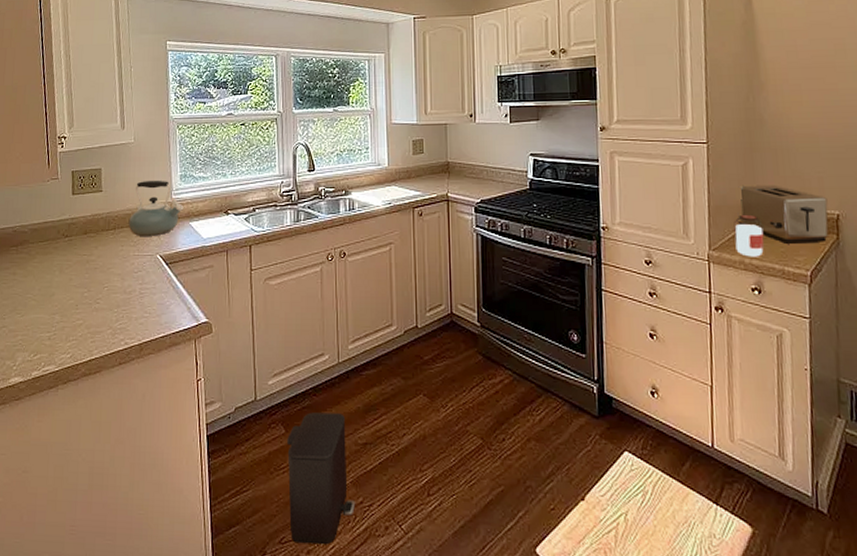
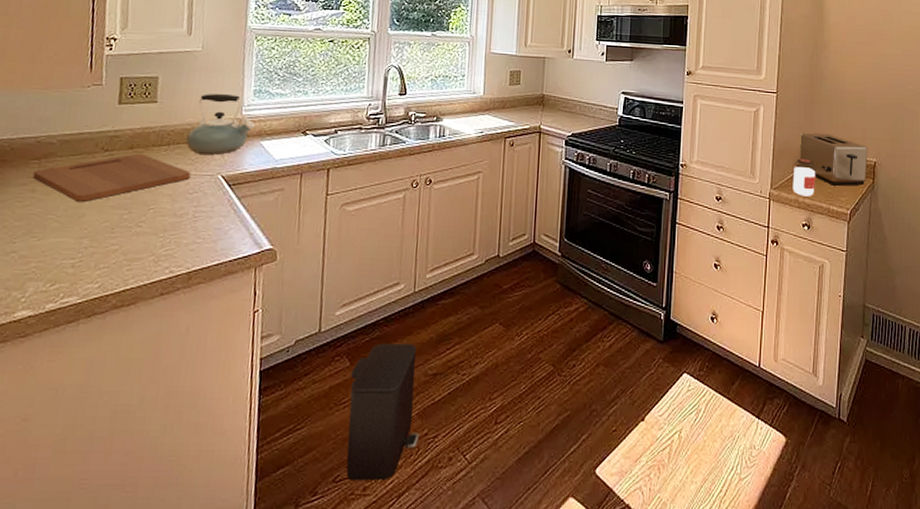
cutting board: none [13,239,134,282] -> present [33,154,191,202]

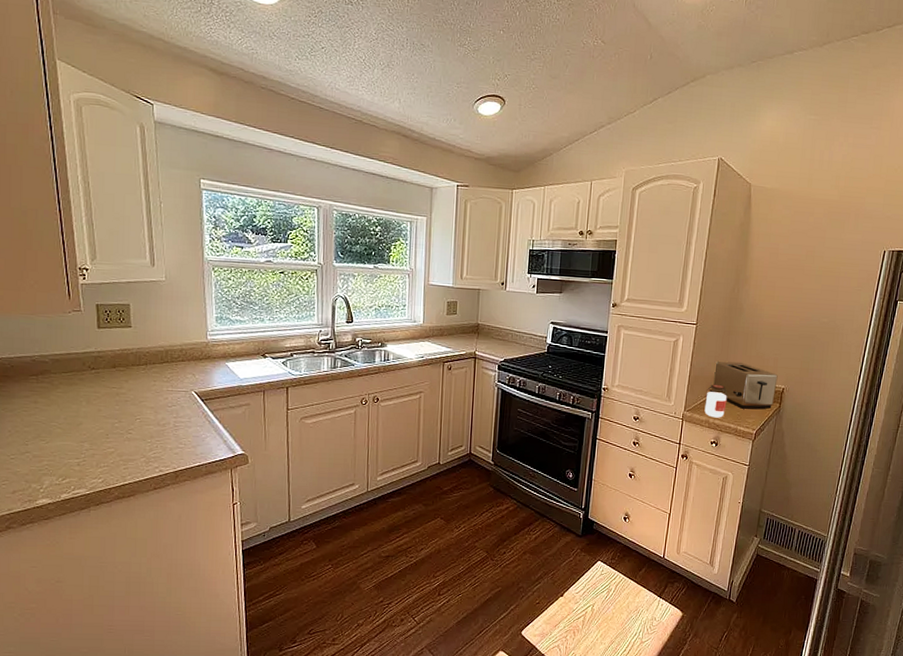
cutting board: present [33,154,191,202] -> none [33,372,168,412]
kettle: present [186,94,256,155] -> none [161,320,220,374]
pedal bin: present [346,344,420,481] -> none [317,531,377,634]

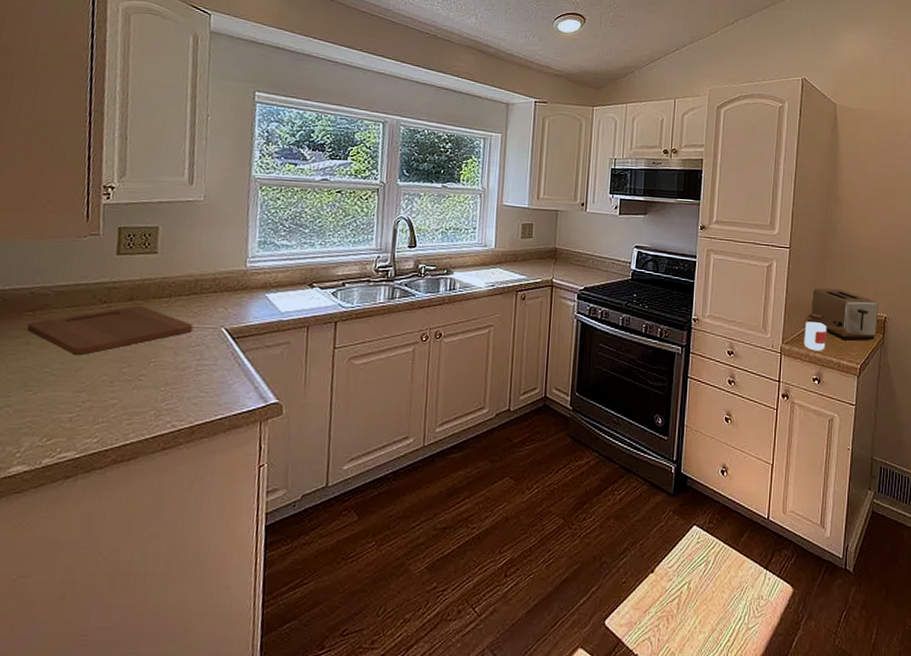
cutting board: none [33,372,168,412] -> present [27,306,193,355]

